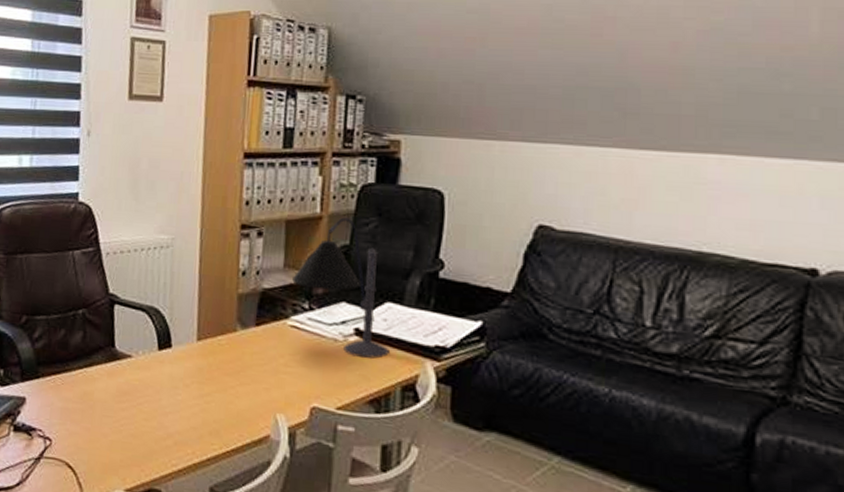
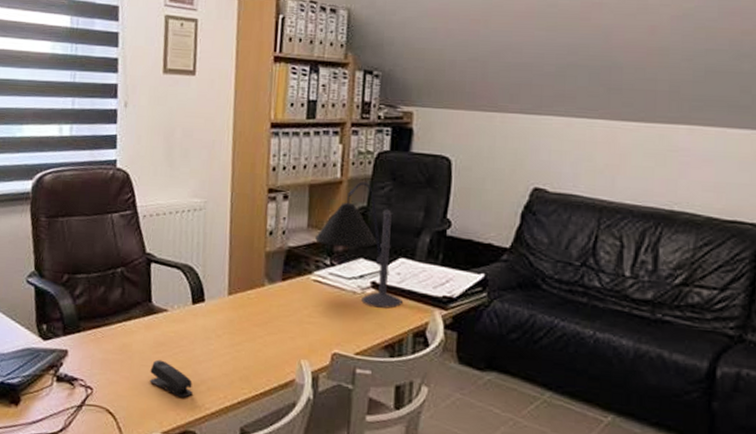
stapler: none [112,410,159,452] -> present [149,359,193,398]

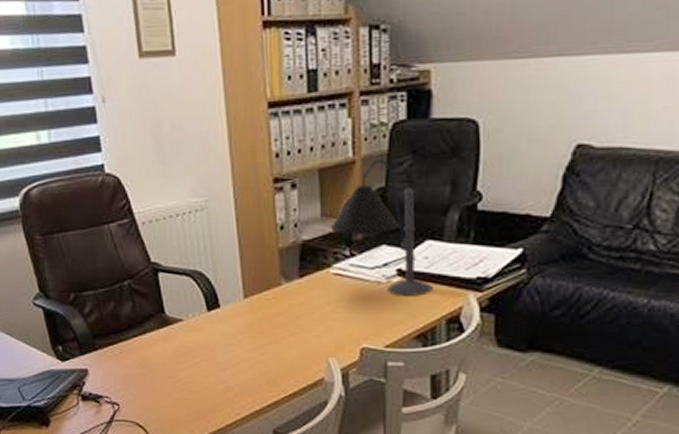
stapler: present [149,359,193,398] -> none [174,370,220,406]

